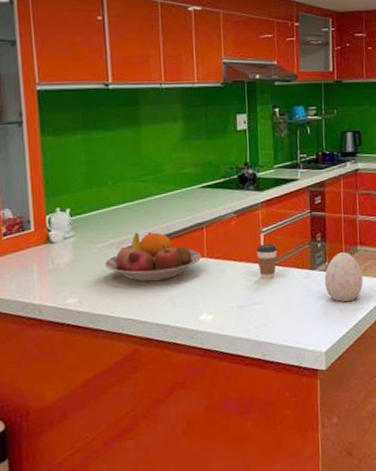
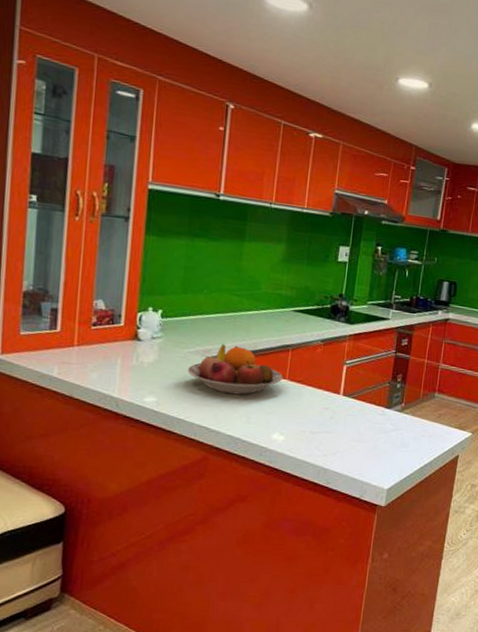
coffee cup: present [256,243,278,280] -> none [336,375,358,411]
decorative egg: present [324,252,363,302] -> none [397,396,436,445]

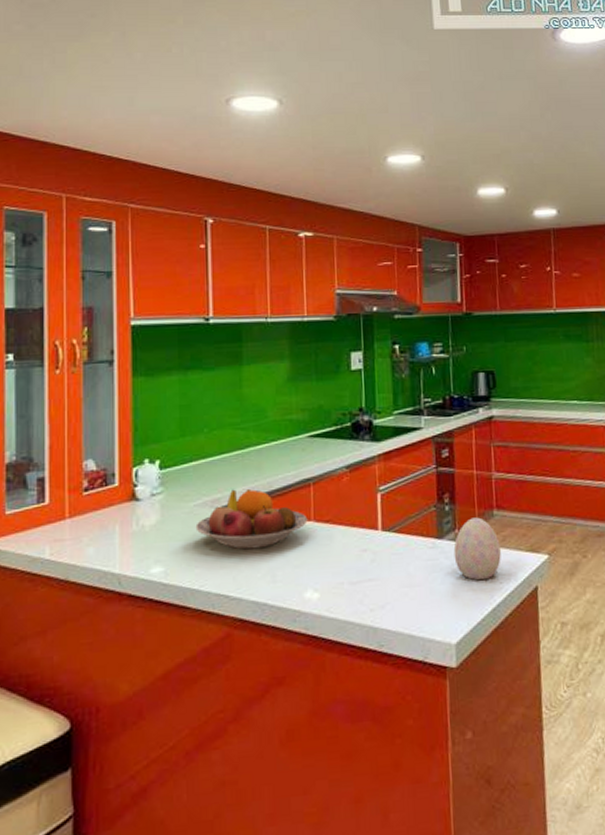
decorative egg: none [397,396,436,445] -> present [453,517,501,581]

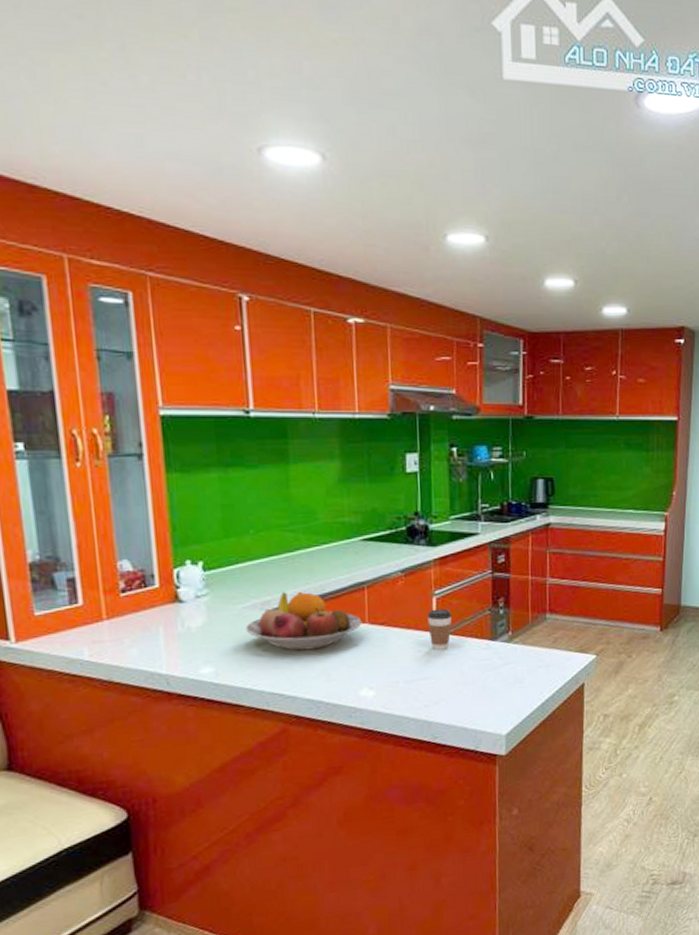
coffee cup: none [372,505,398,550] -> present [427,608,453,651]
decorative egg: present [453,517,501,581] -> none [506,620,552,678]

